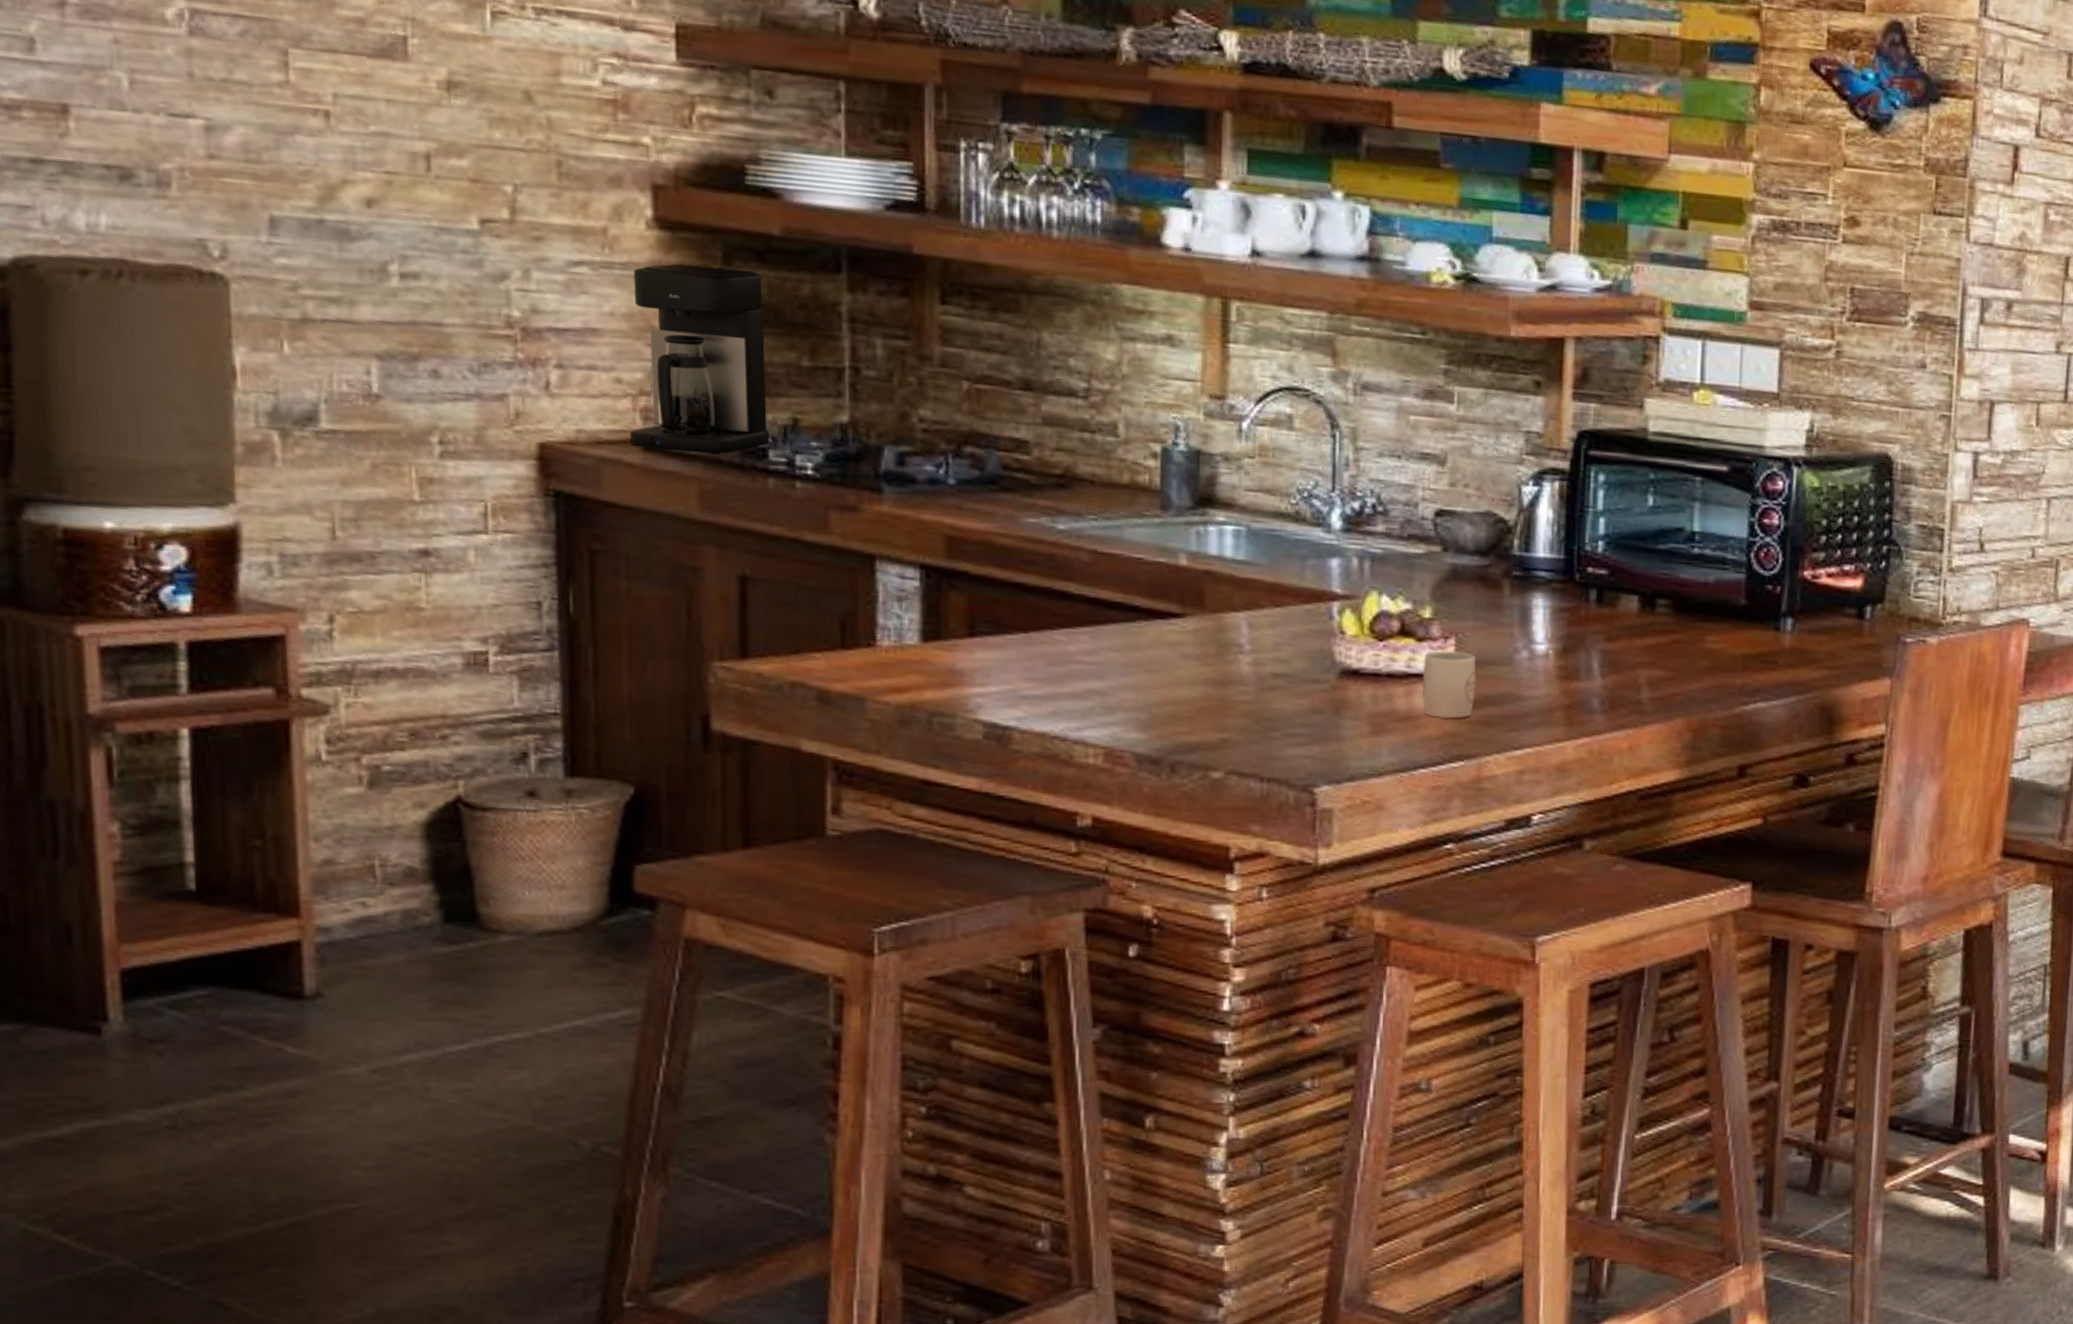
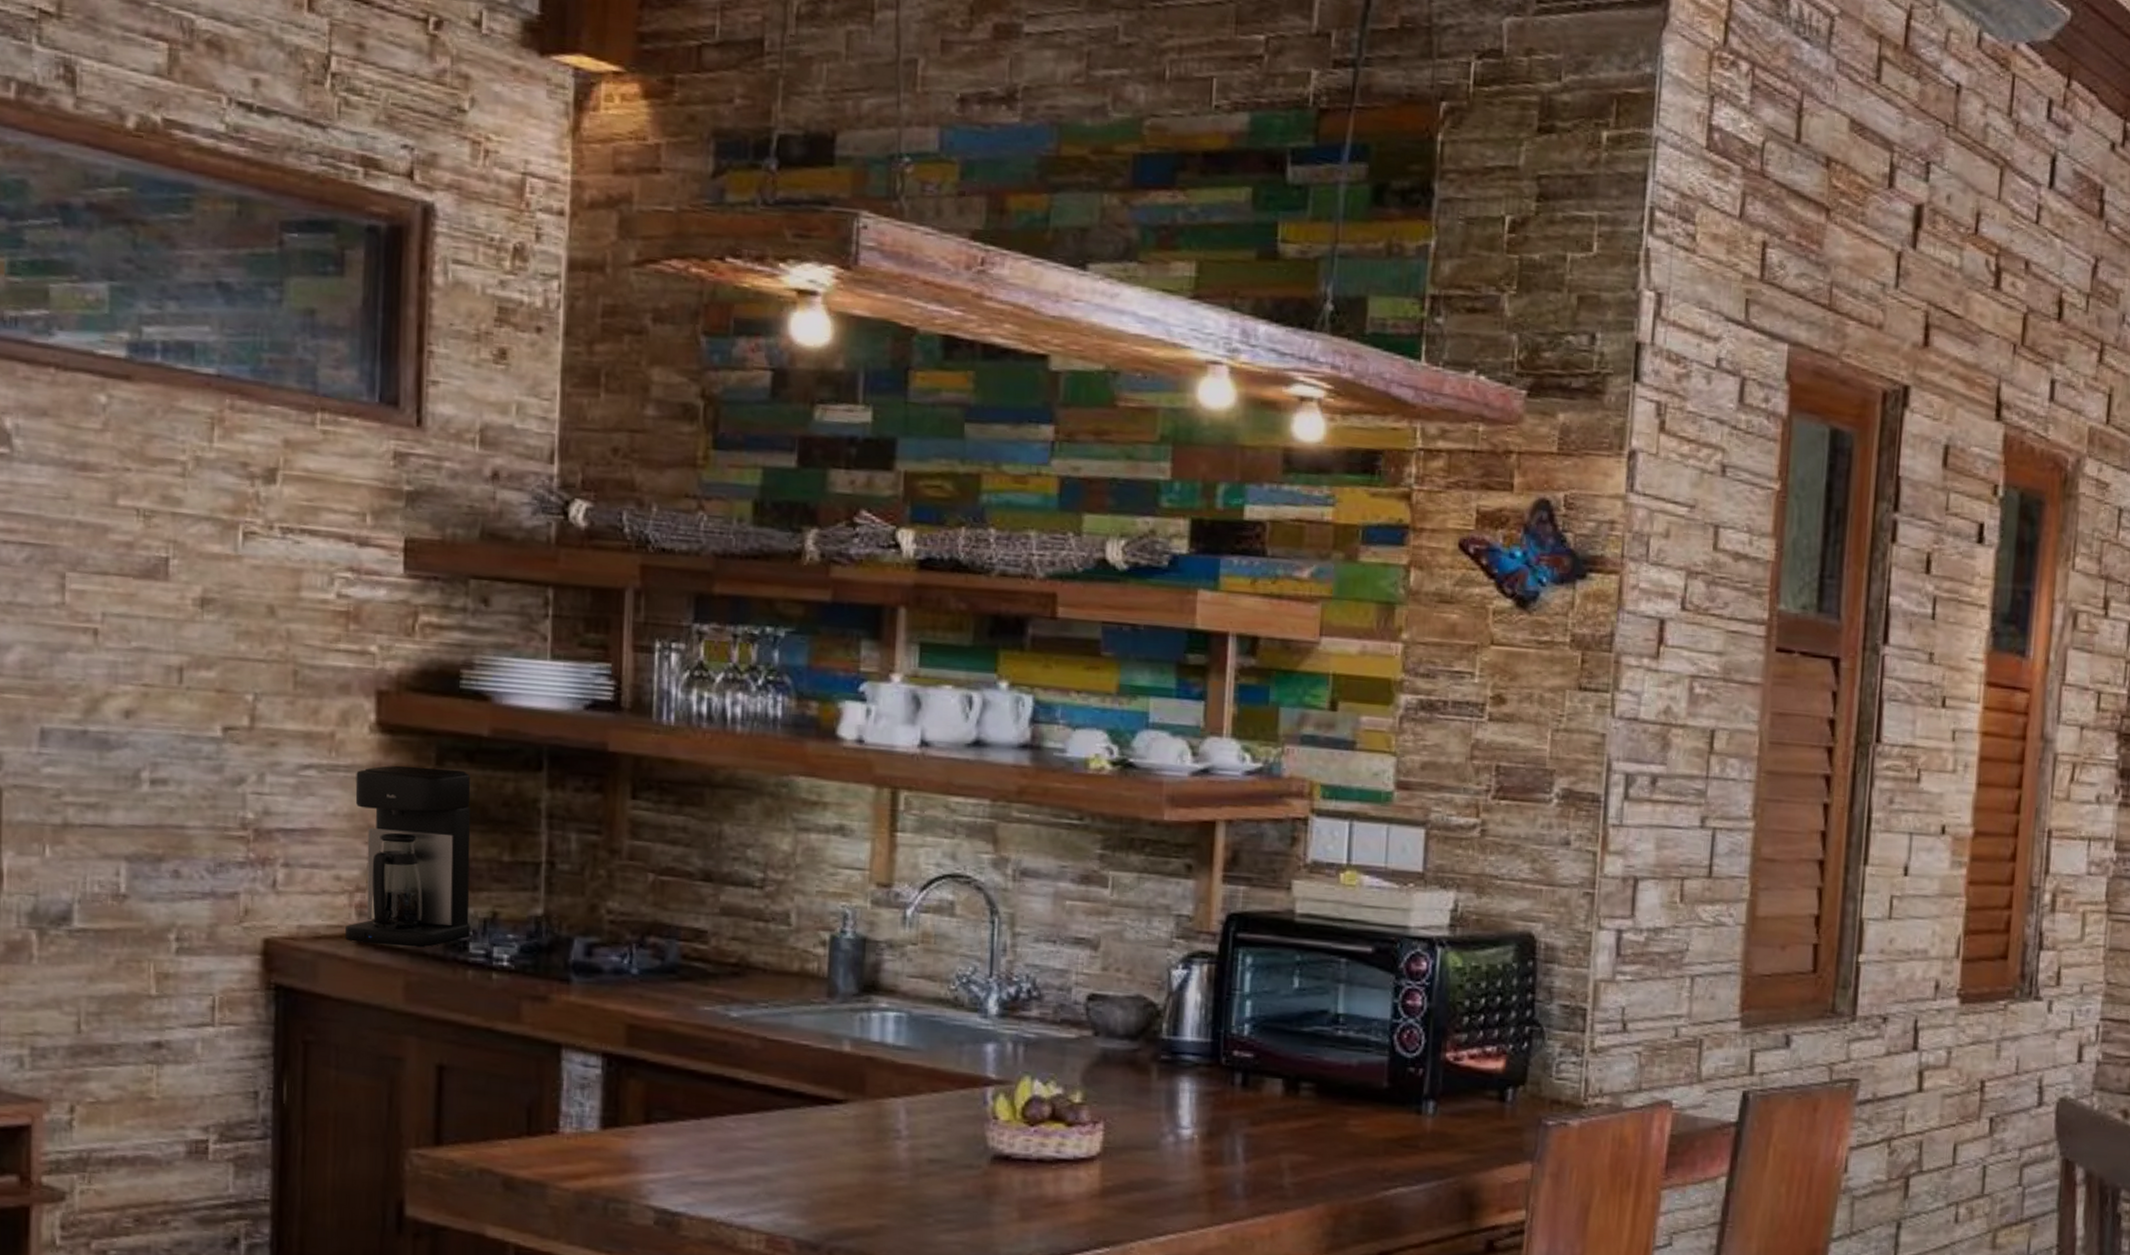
mug: present [1421,650,1477,719] -> none [1070,1135,1124,1205]

